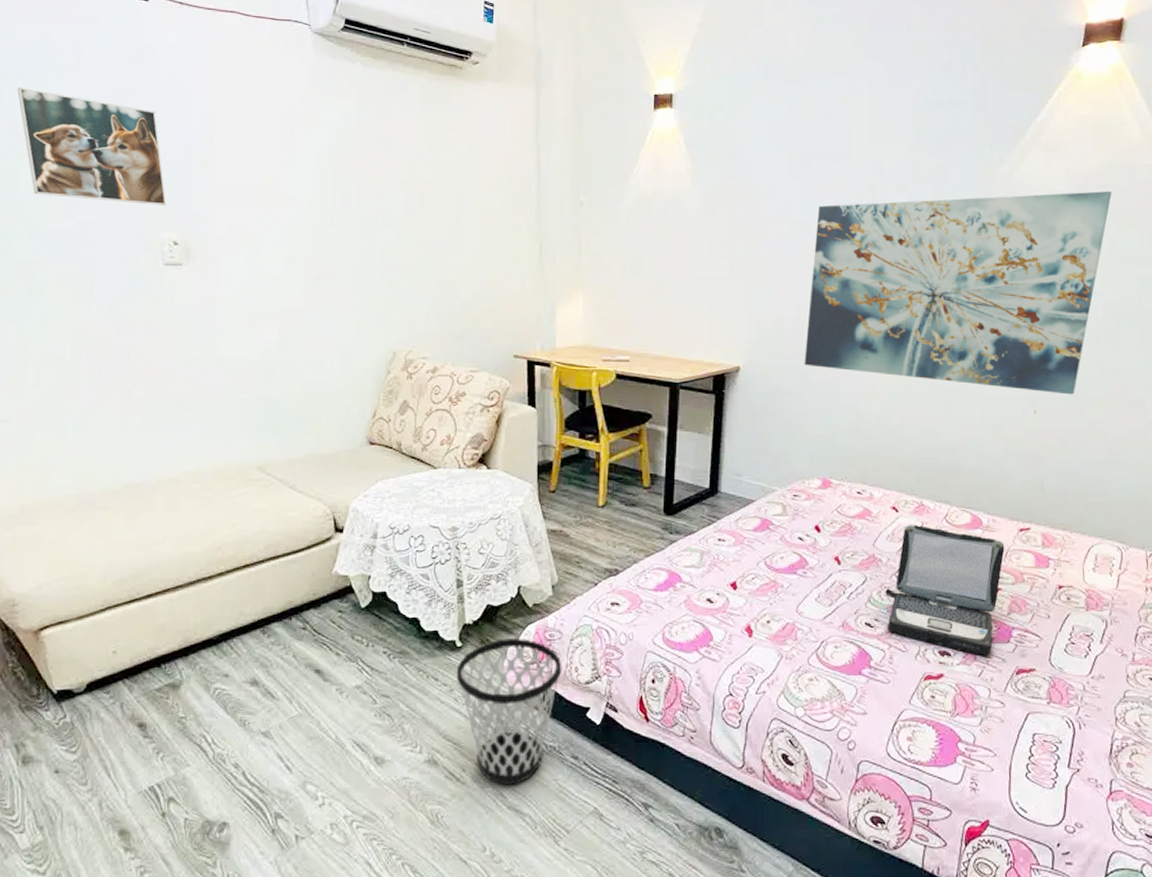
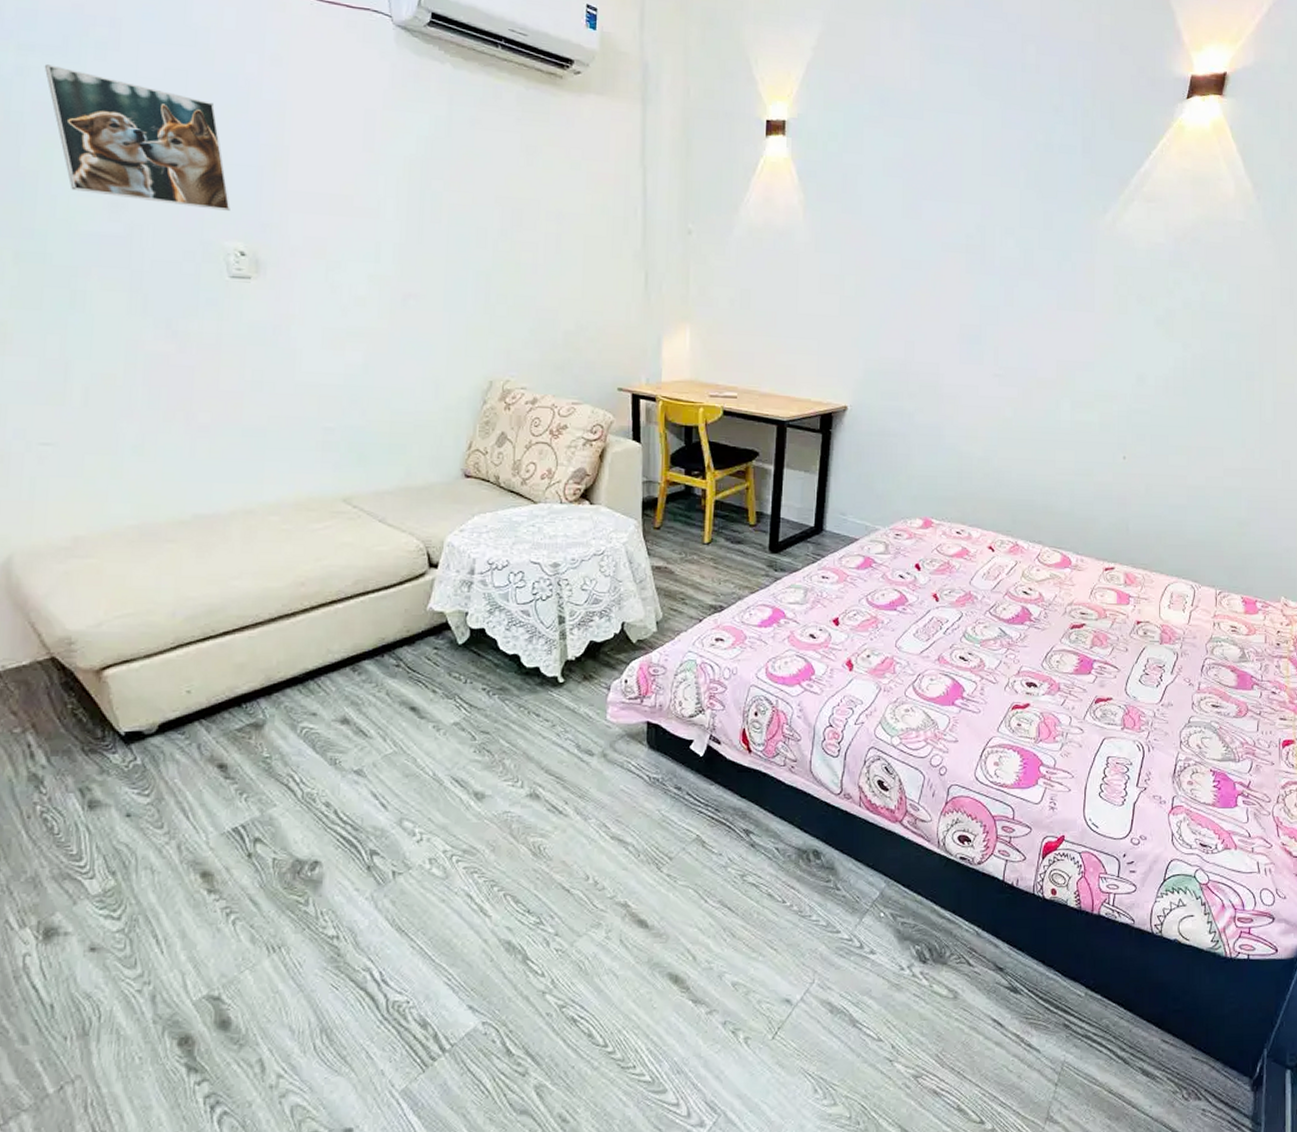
wastebasket: present [456,637,562,786] -> none [558,673,666,817]
wall art: present [804,190,1111,395] -> none [910,244,1205,442]
laptop: present [885,524,1005,656] -> none [979,563,1091,686]

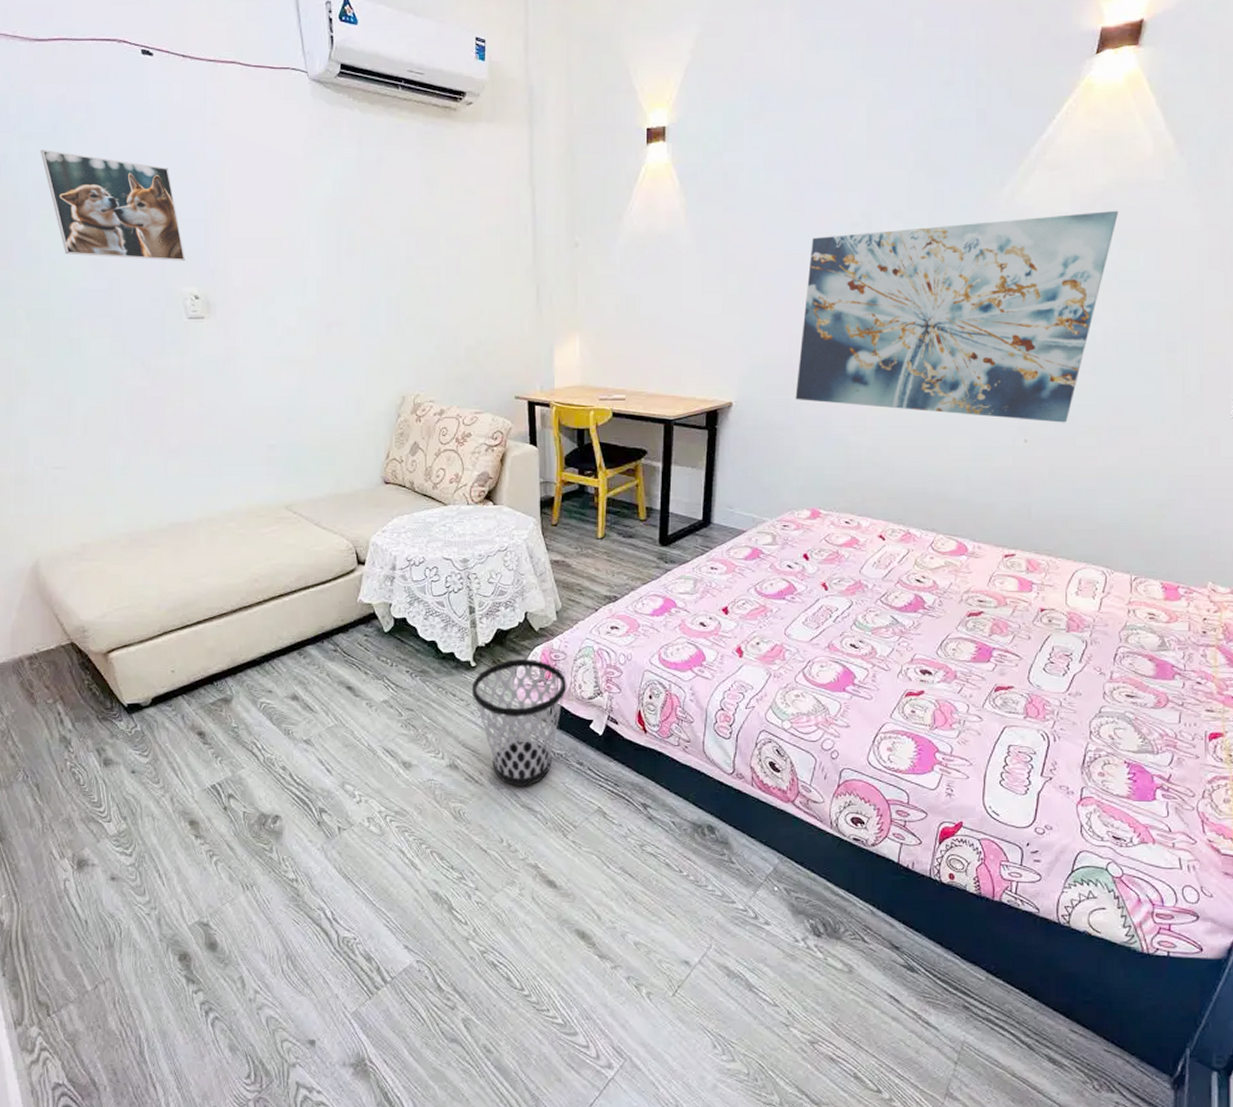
wastebasket: none [558,673,666,817] -> present [471,658,567,787]
wall art: none [910,244,1205,442] -> present [795,210,1118,423]

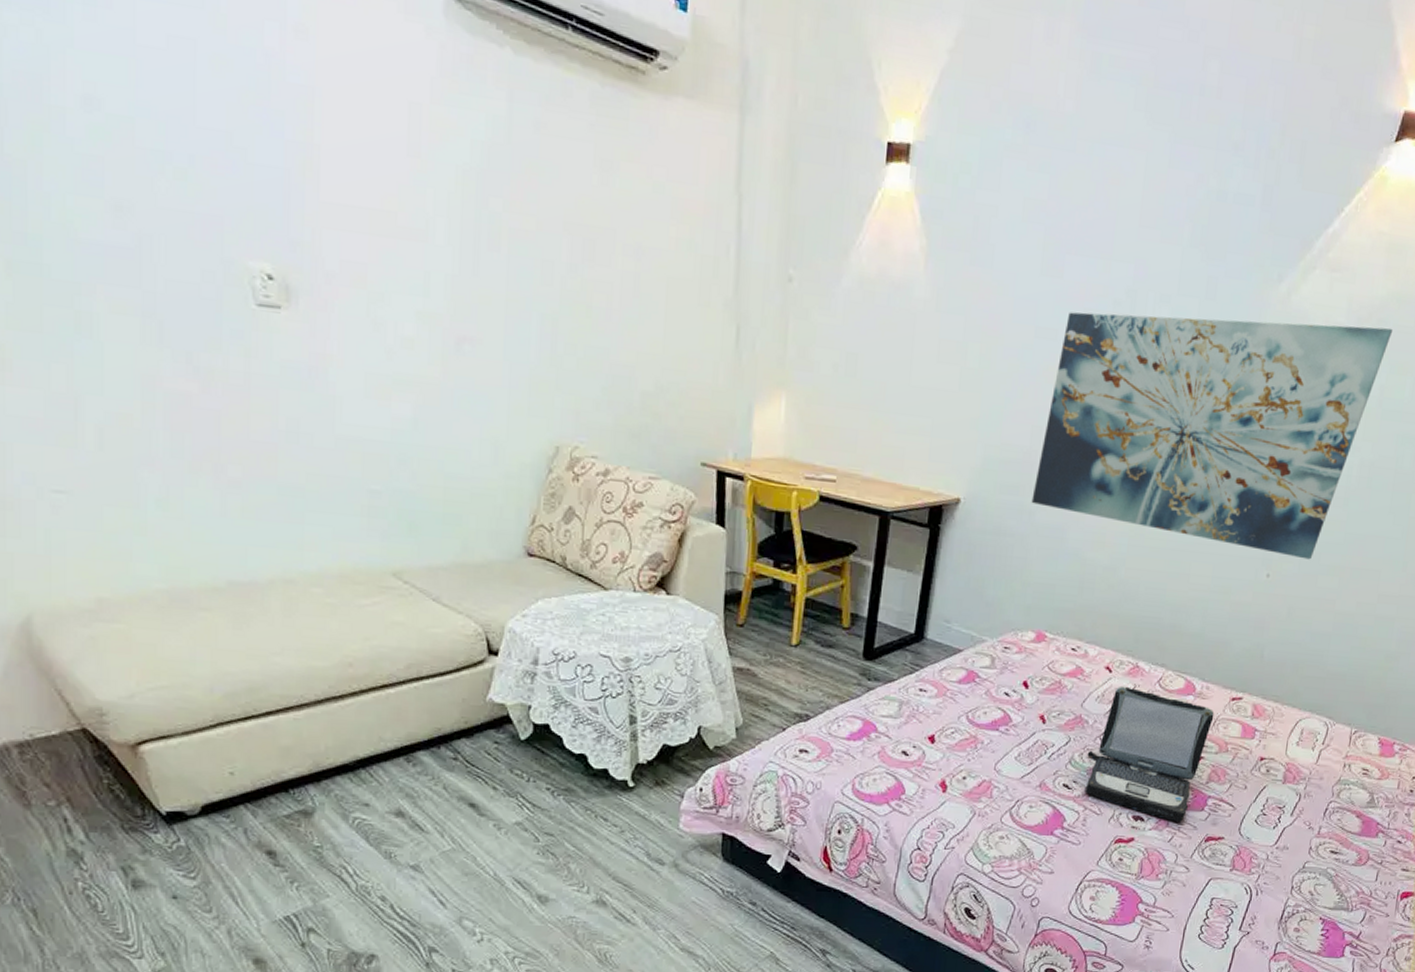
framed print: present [40,150,185,261] -> none [23,22,254,223]
wastebasket: present [471,658,567,787] -> none [627,780,744,928]
laptop: none [870,551,989,674] -> present [1085,685,1214,823]

